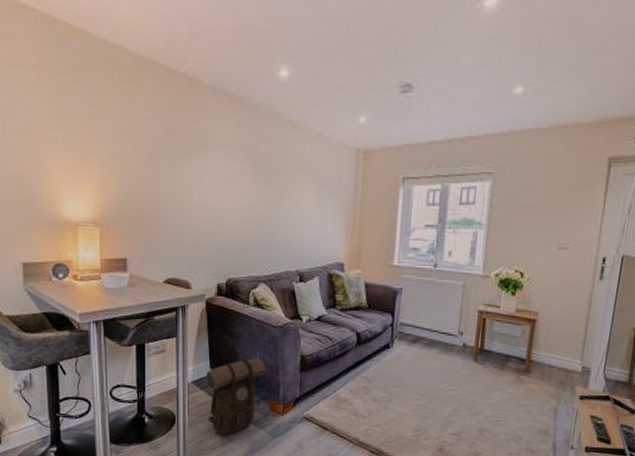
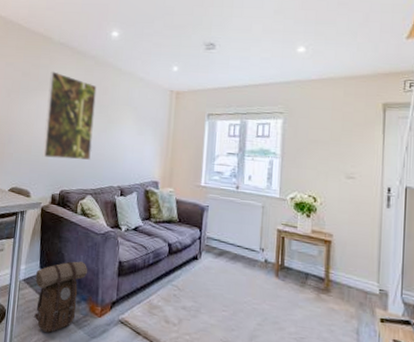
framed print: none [201,127,264,242] -> present [42,71,97,160]

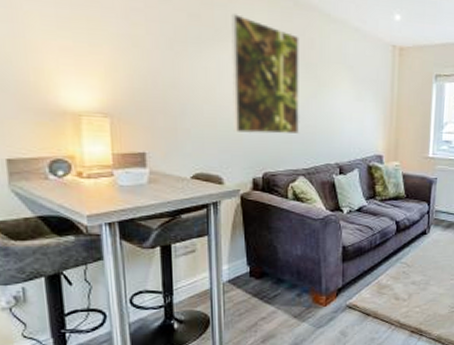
backpack: present [33,261,88,333] -> none [243,252,308,332]

